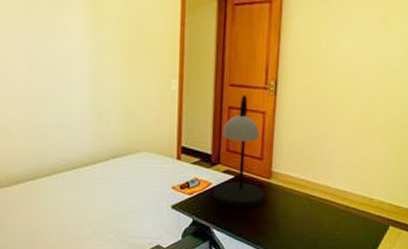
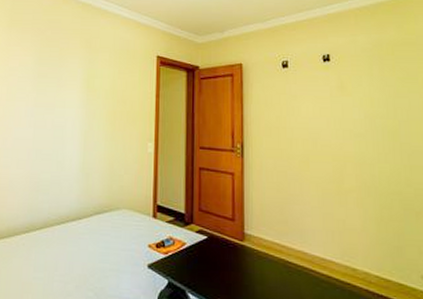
table lamp: present [212,95,265,207] -> none [187,157,239,272]

